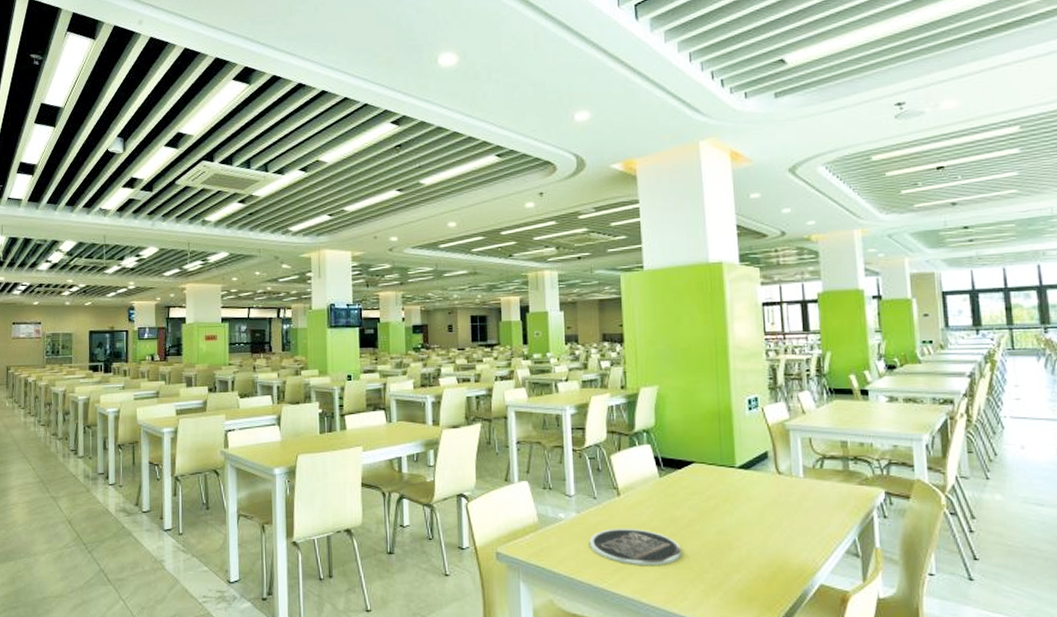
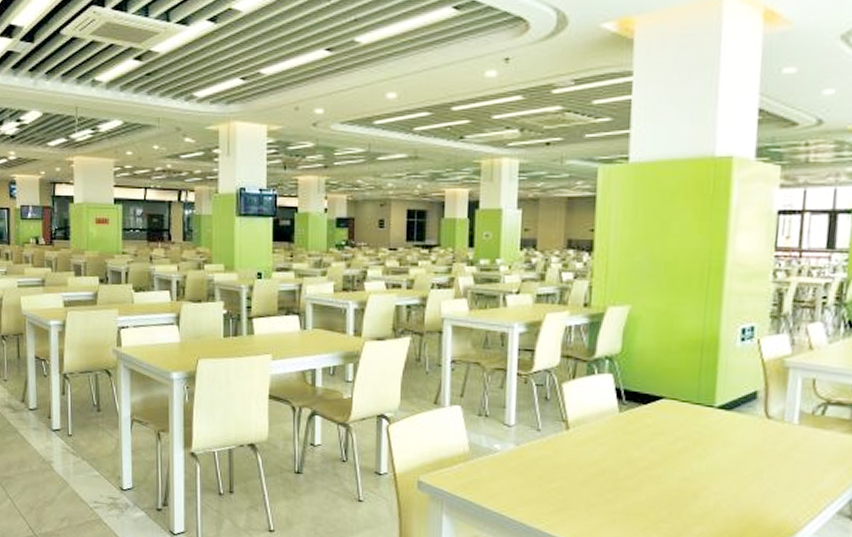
plate: present [590,527,681,566] -> none [528,465,636,510]

